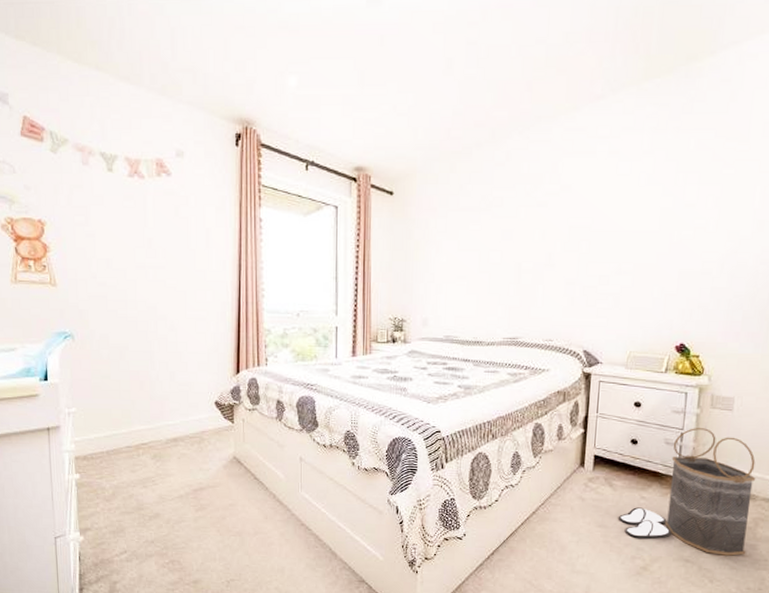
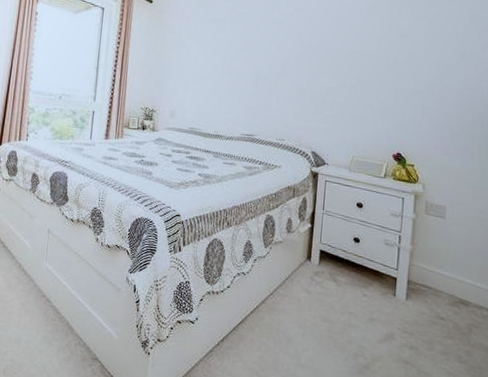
slippers: present [618,507,671,539] -> none [341,304,391,338]
basket: present [665,428,756,556] -> none [385,231,468,361]

